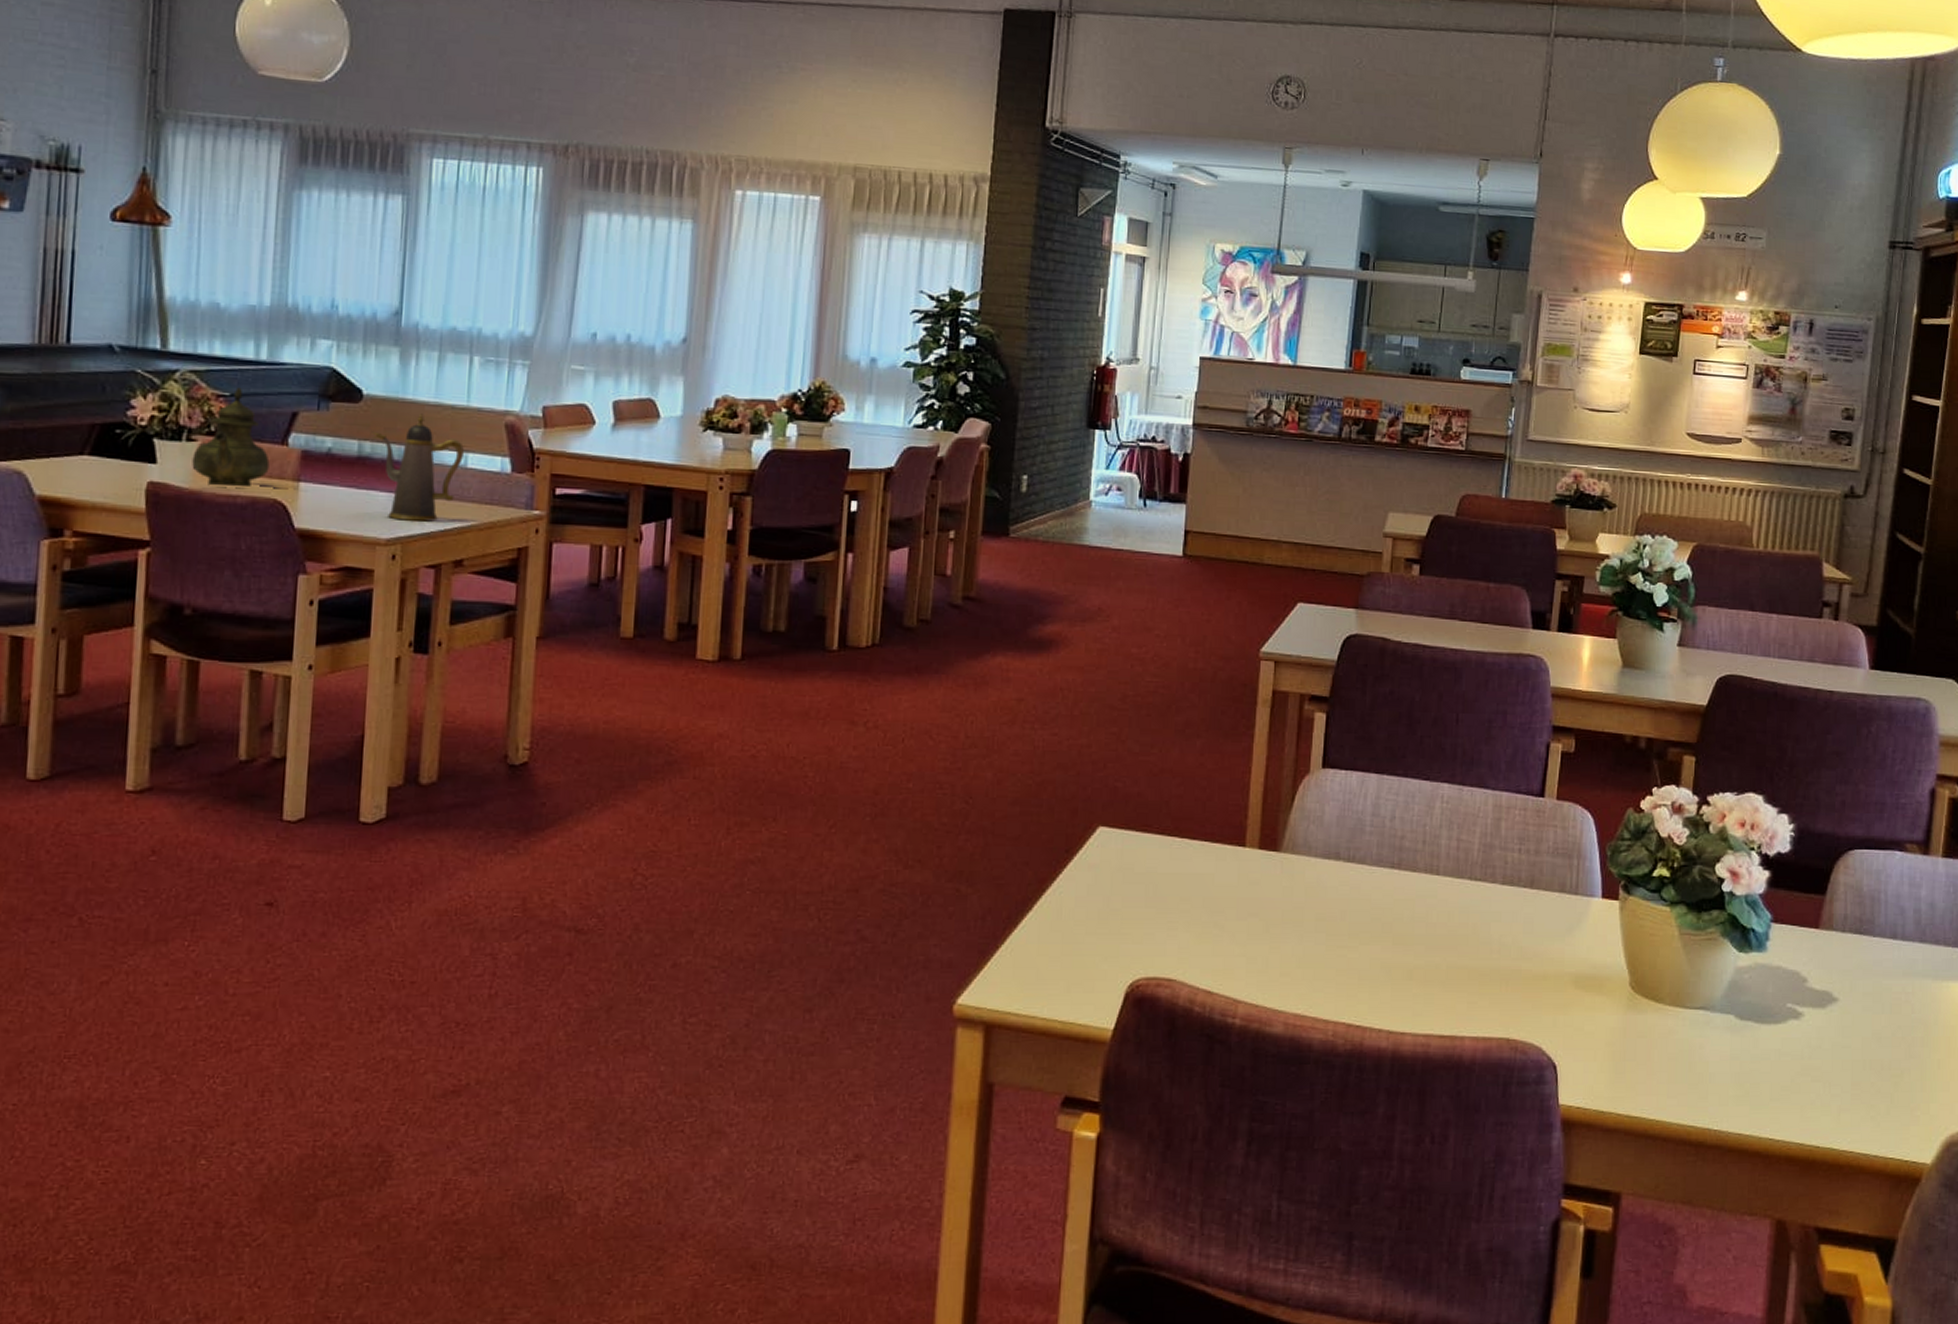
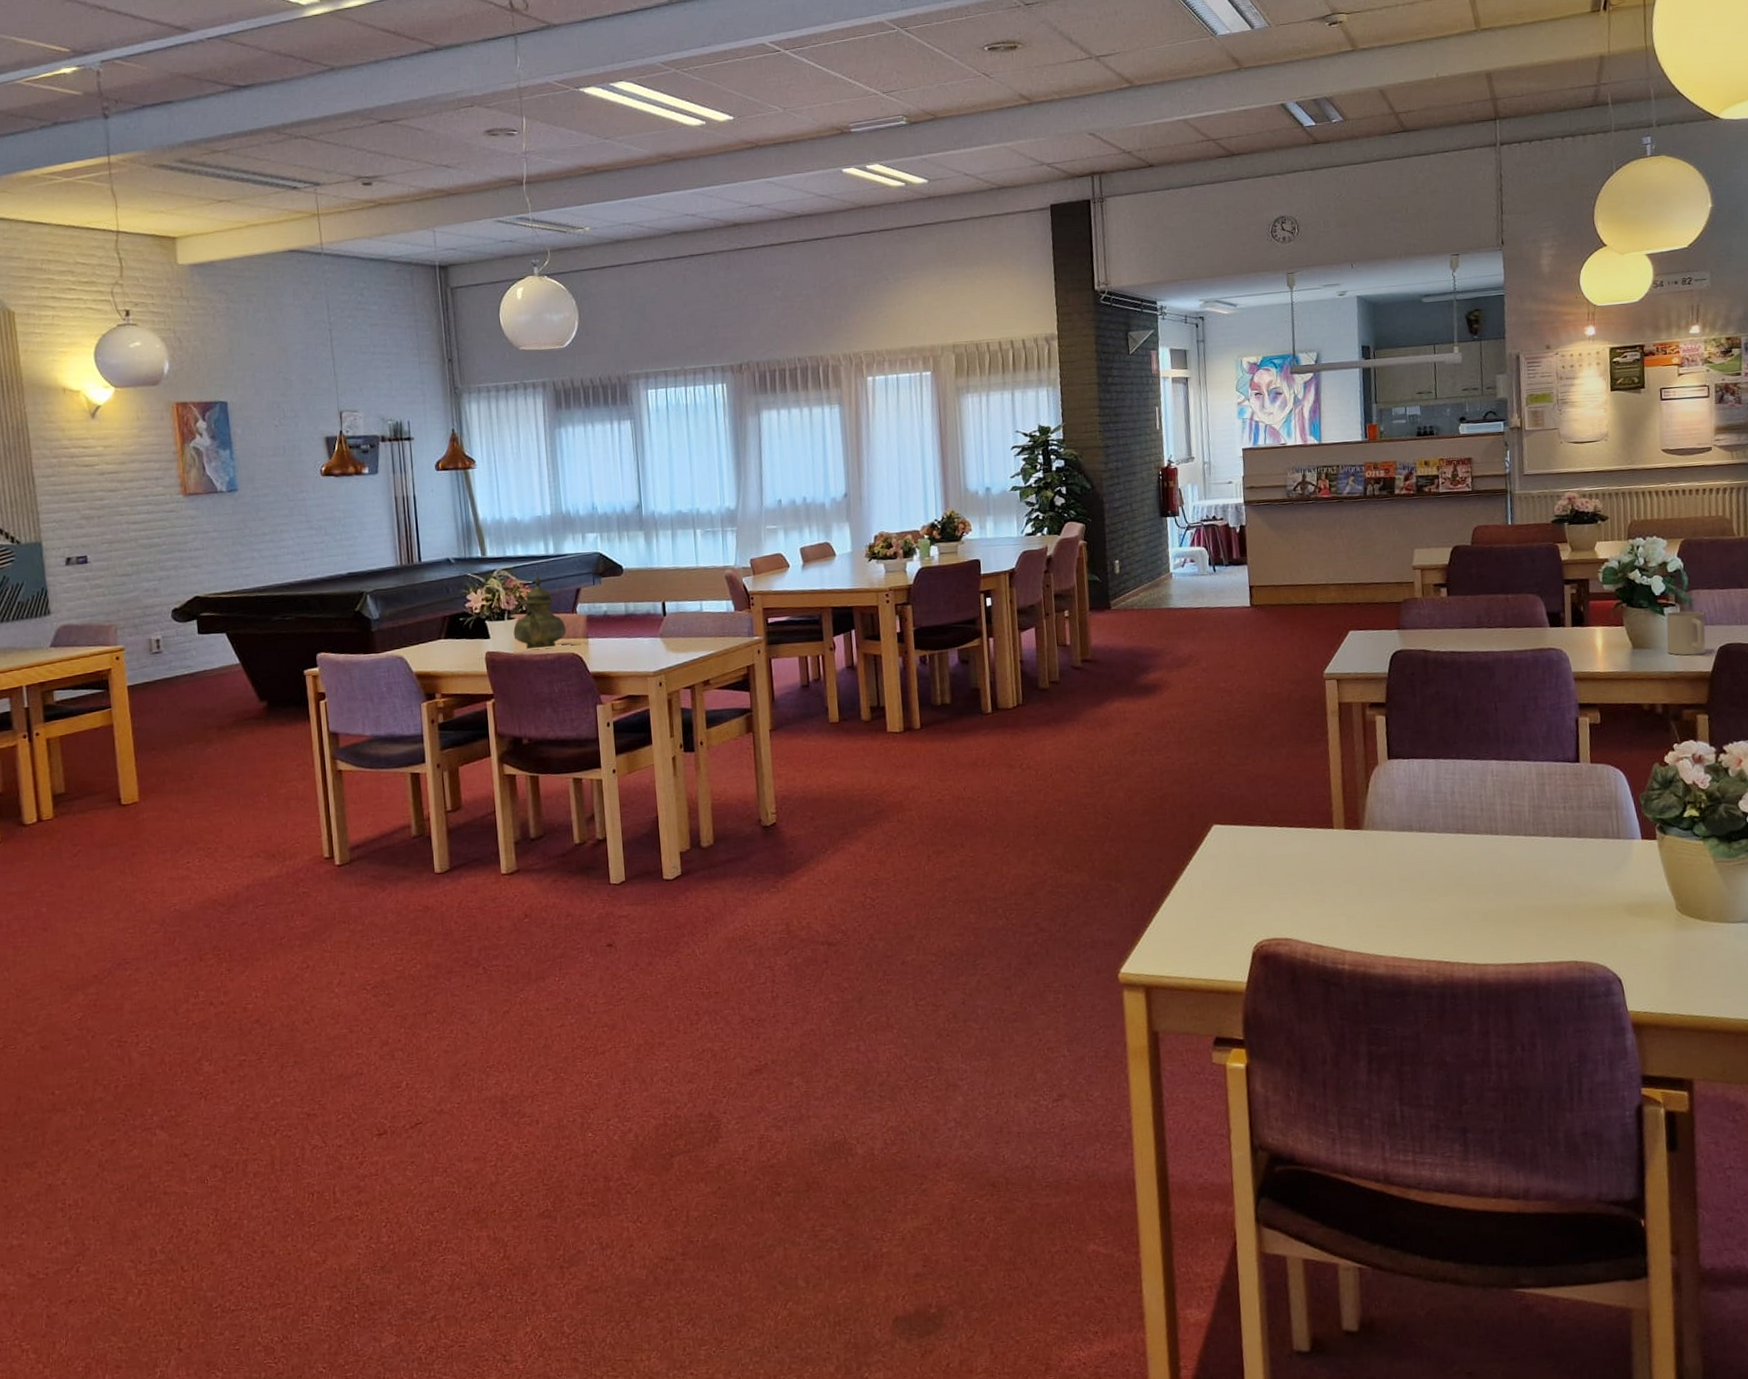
coffee pot: present [371,413,465,522] -> none [633,577,700,657]
mug: none [1660,629,1707,684] -> present [1666,611,1706,656]

